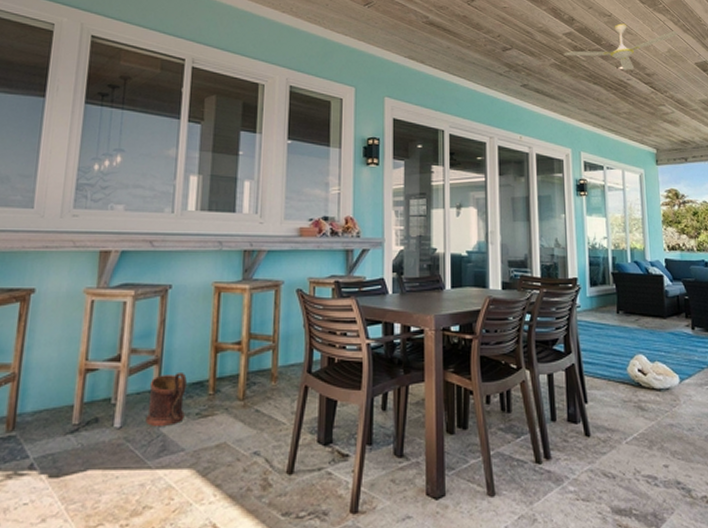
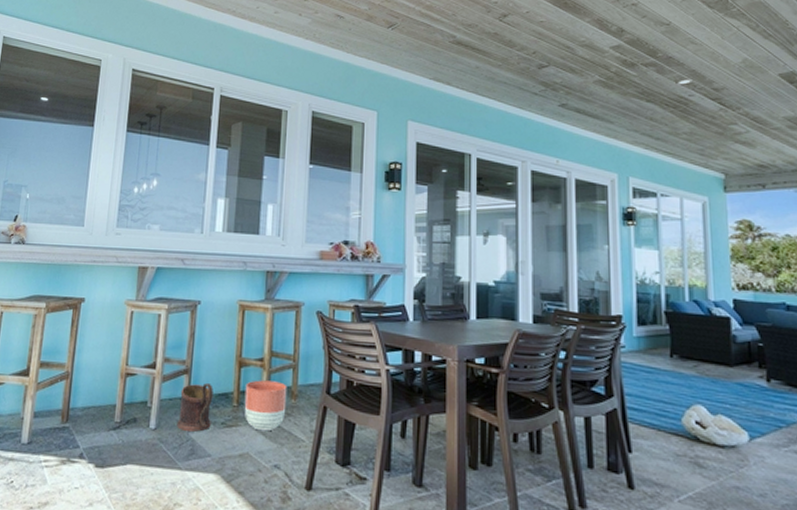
planter: none [220,364,267,418] -> present [244,380,287,432]
ceiling fan: present [564,23,679,70] -> none [610,32,758,85]

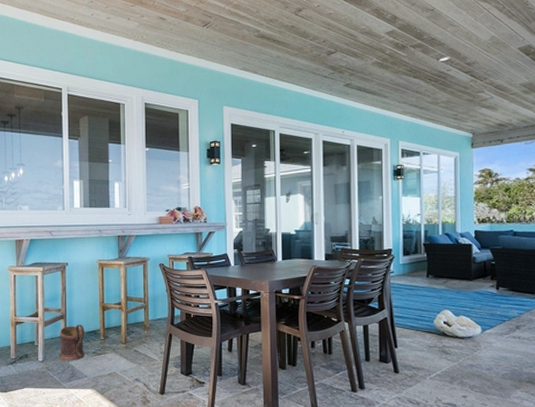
planter: present [244,380,287,432] -> none [109,319,141,356]

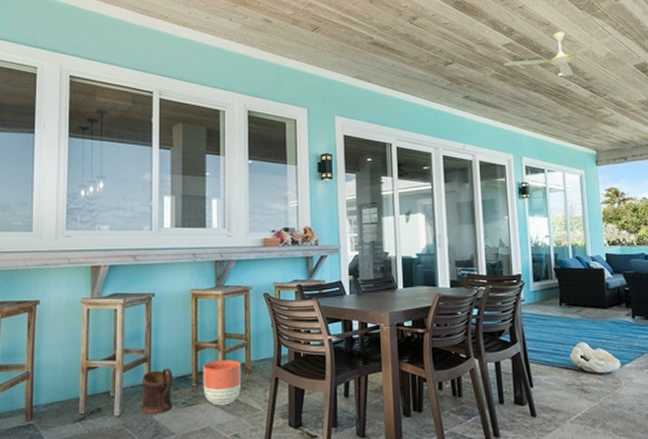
planter: none [109,319,141,356] -> present [202,360,242,406]
ceiling fan: none [385,16,504,62] -> present [504,31,618,76]

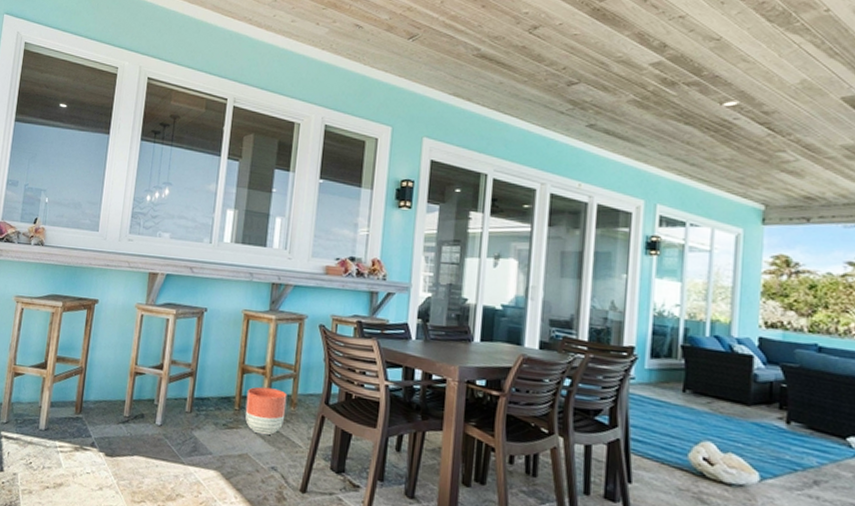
bucket: present [140,369,173,414] -> none [181,386,217,431]
ceiling fan: present [504,31,618,76] -> none [647,49,822,107]

